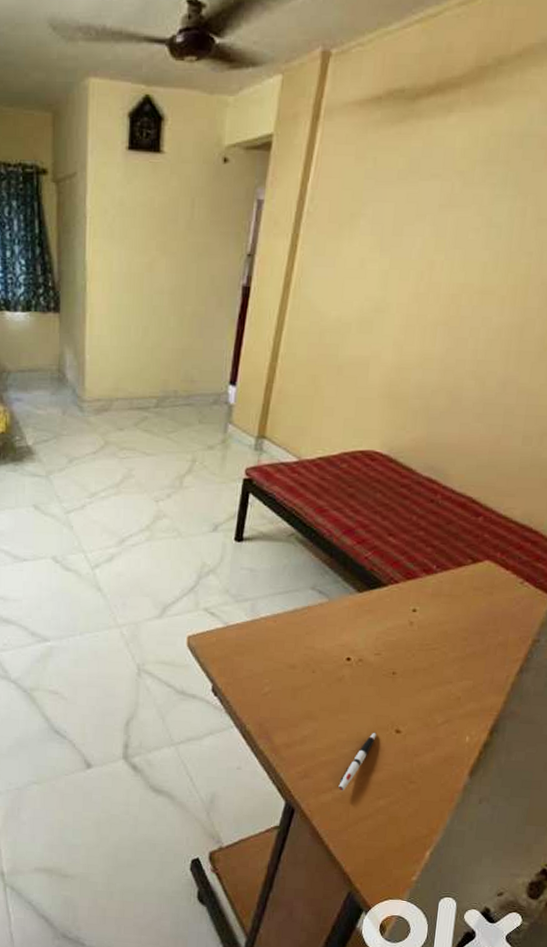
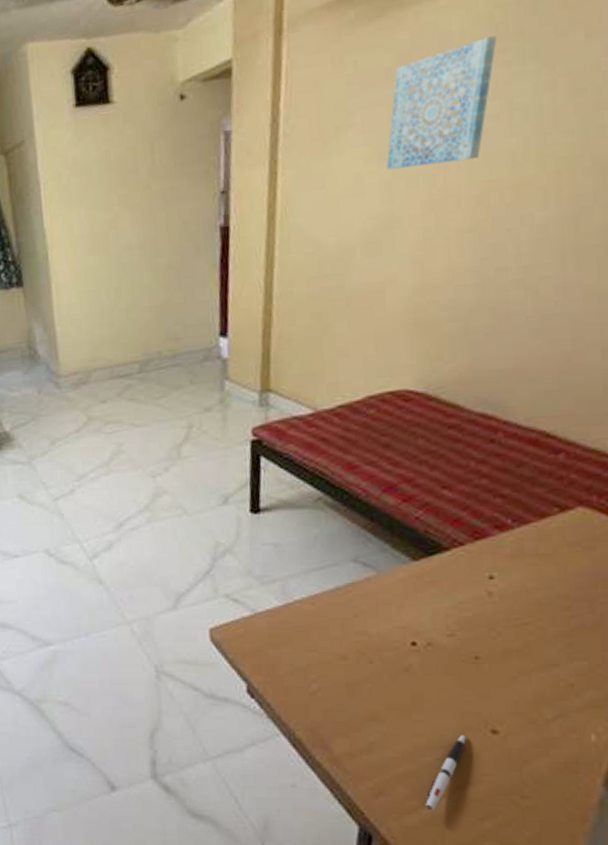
wall art: none [386,159,489,263] -> present [386,35,498,170]

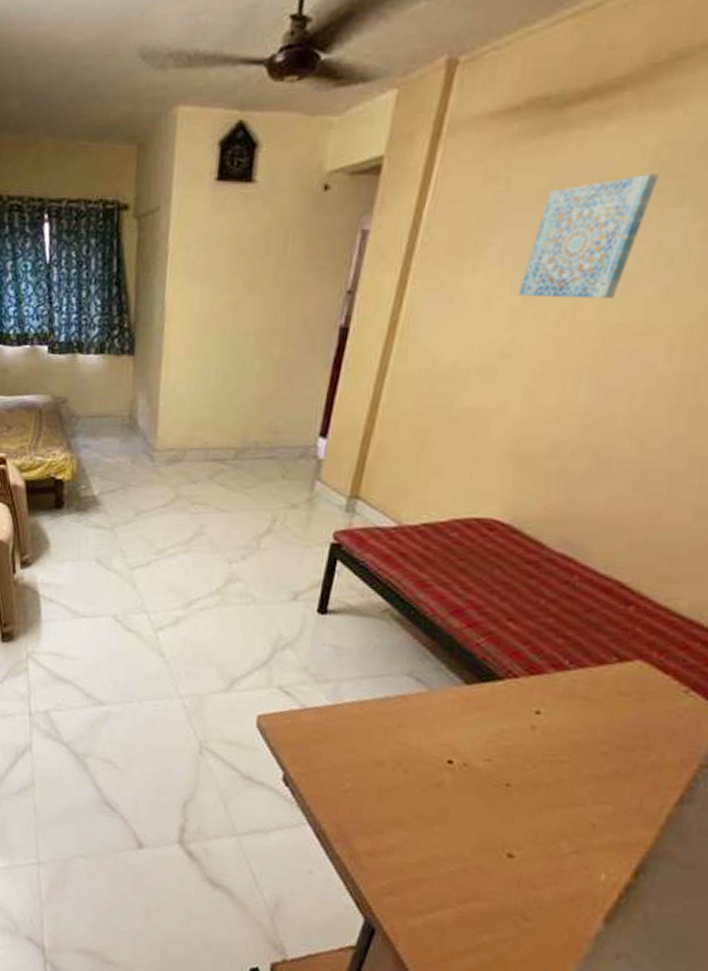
pen: present [425,734,466,811] -> none [431,852,483,918]

